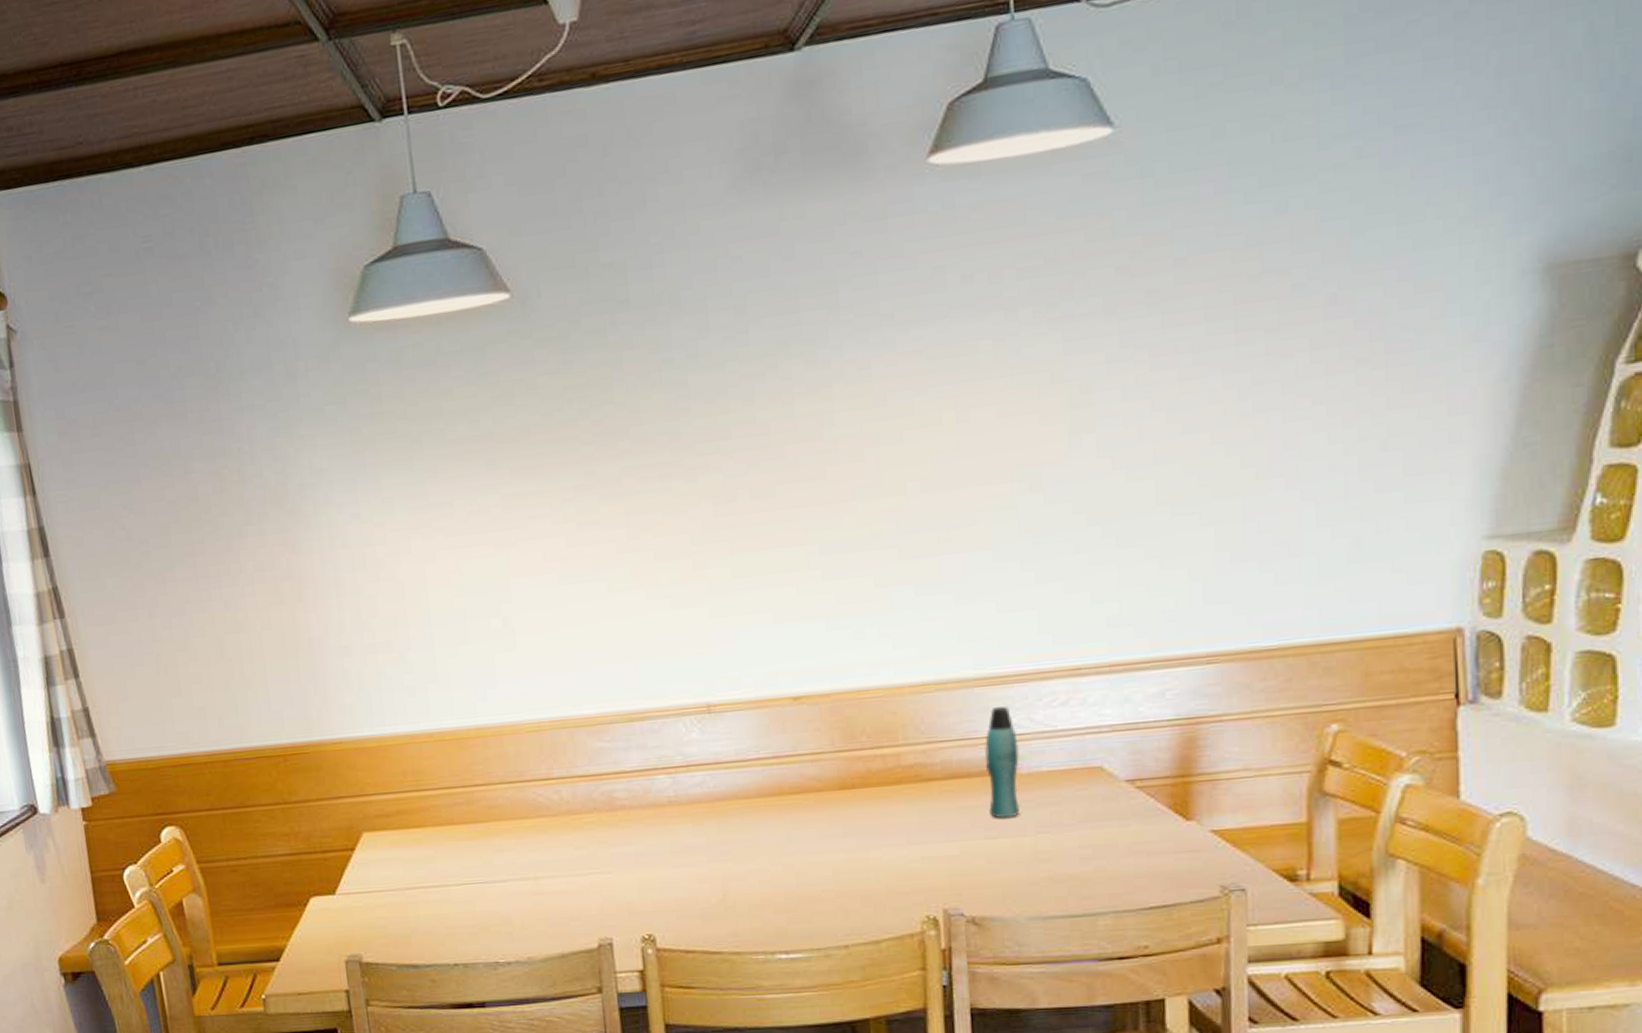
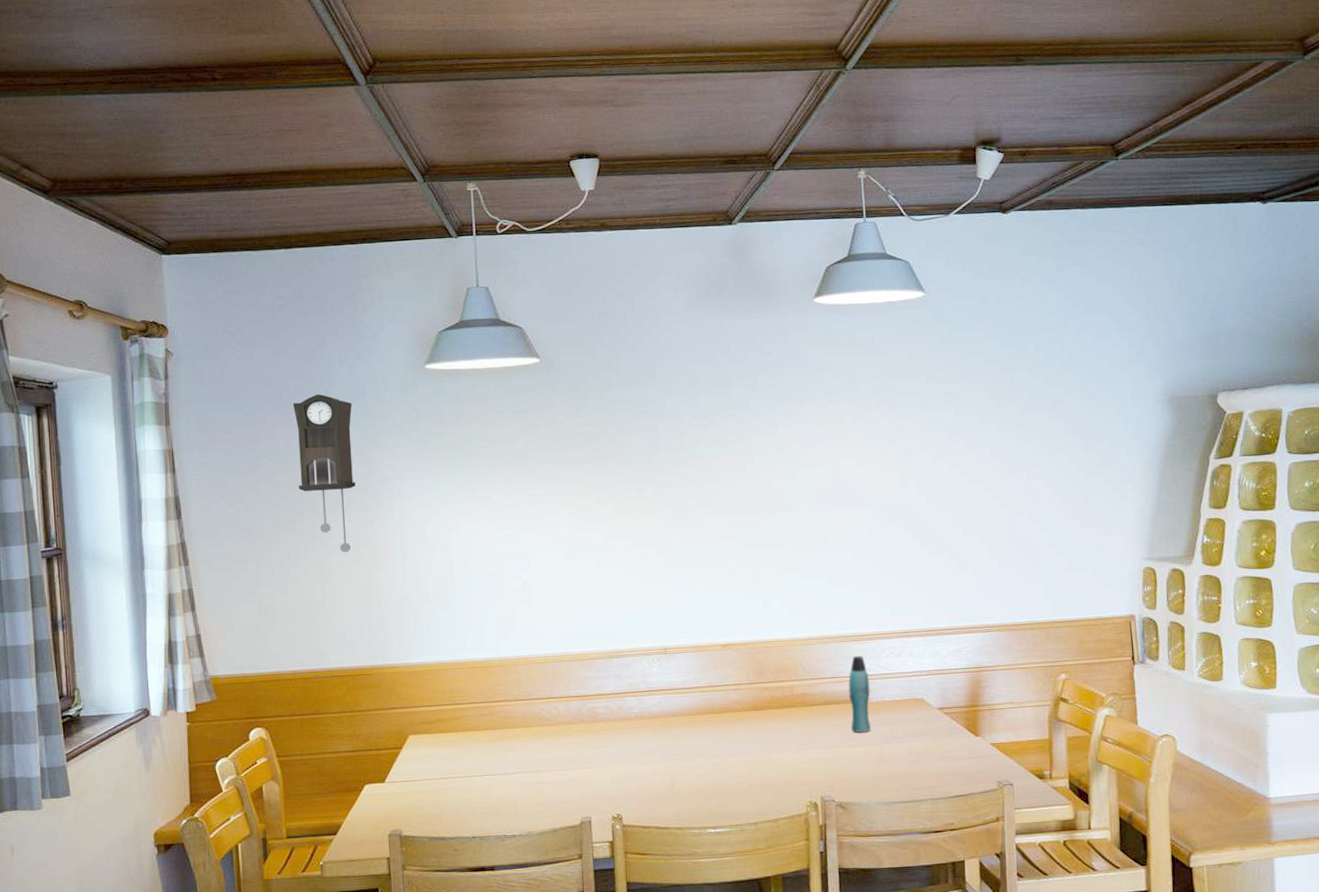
pendulum clock: none [176,371,268,592] -> present [292,394,356,553]

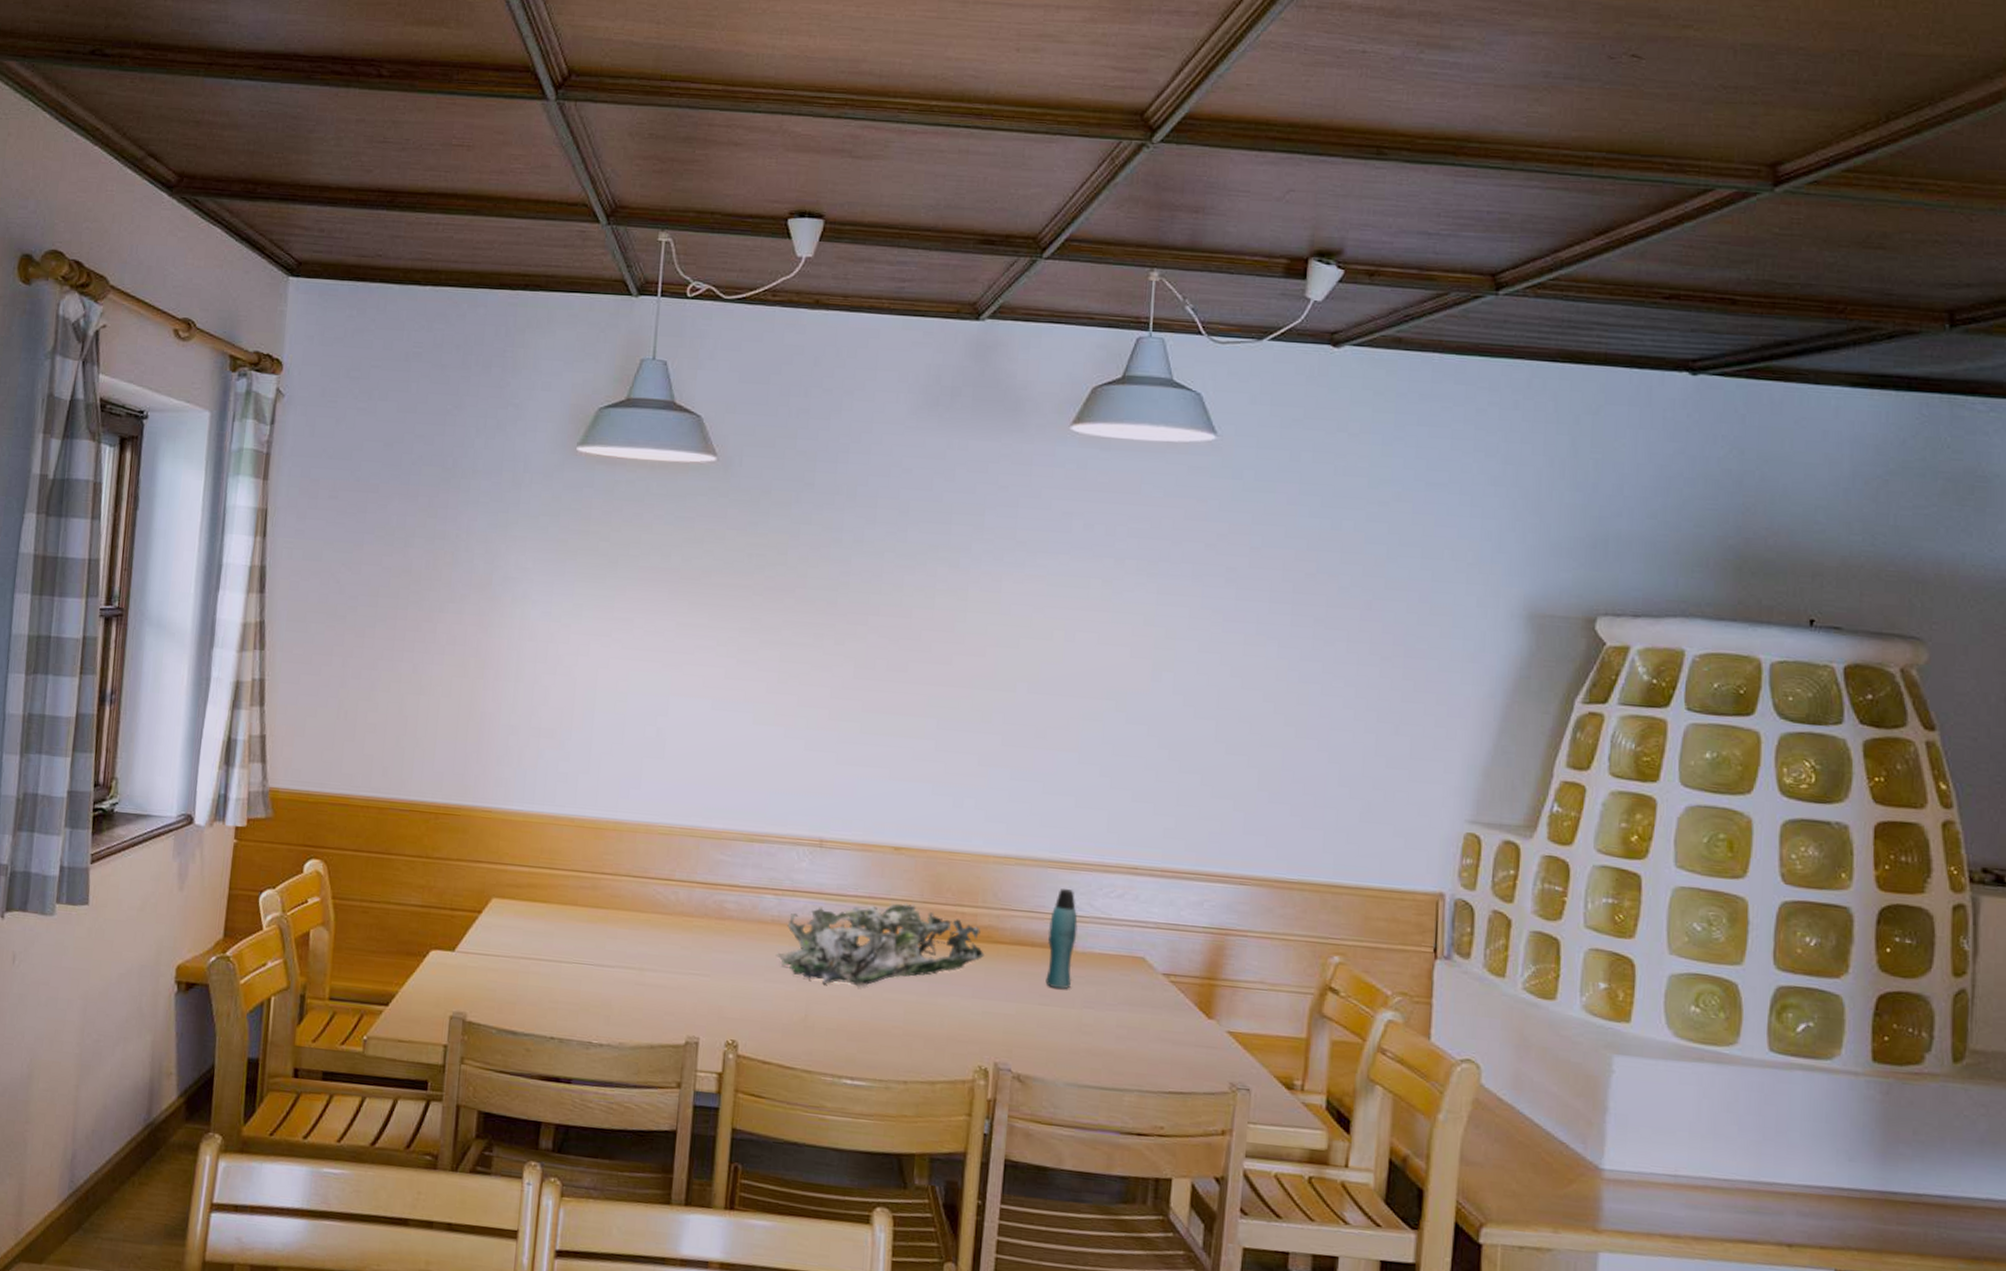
pendulum clock: present [292,394,356,553] -> none [405,465,484,663]
plant: none [642,686,803,758] -> present [775,903,984,987]

